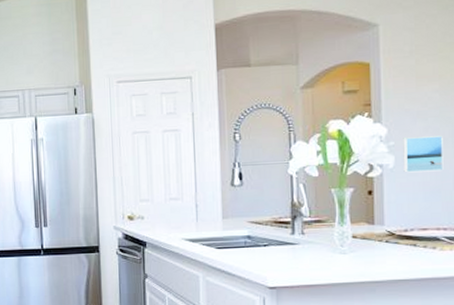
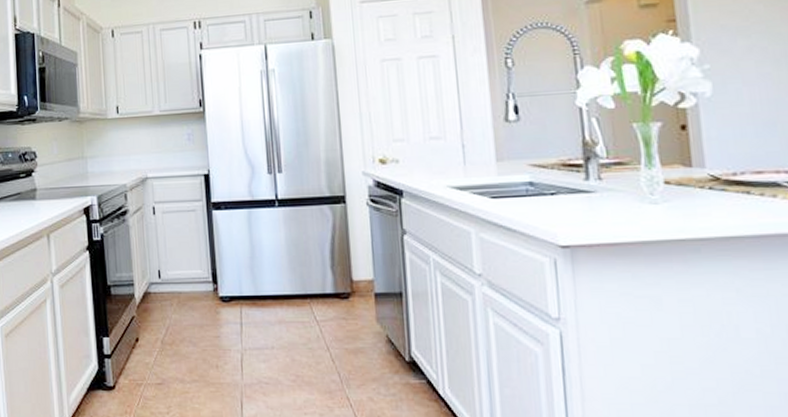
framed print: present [403,136,444,173] -> none [720,56,778,103]

